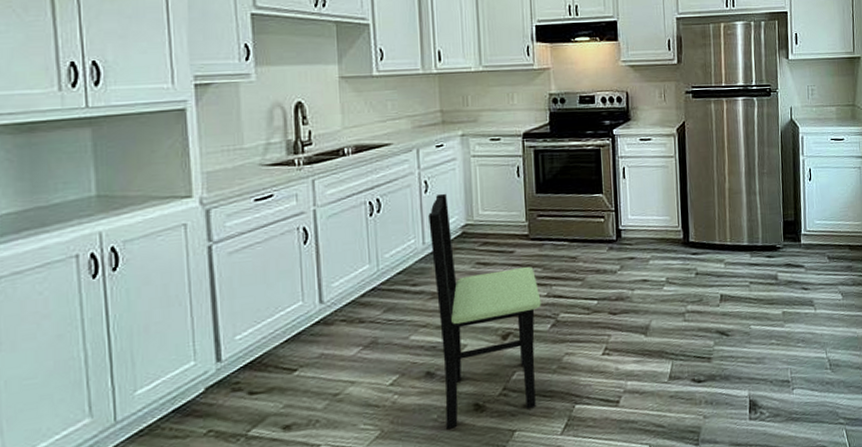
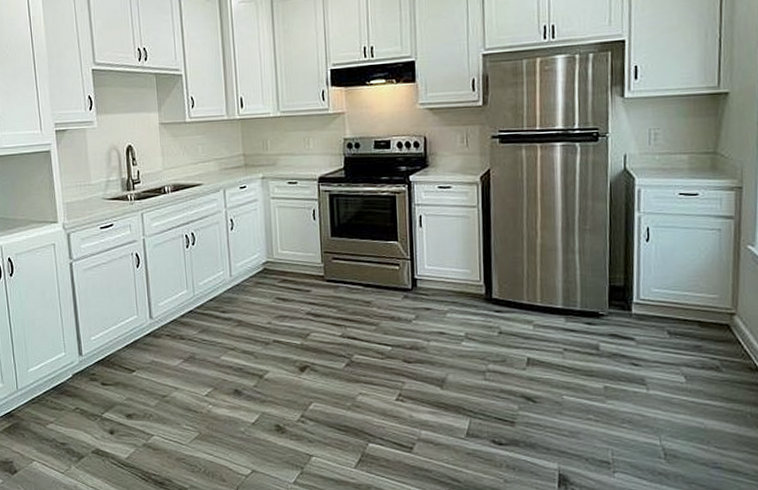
dining chair: present [428,193,541,430] -> none [234,231,336,443]

